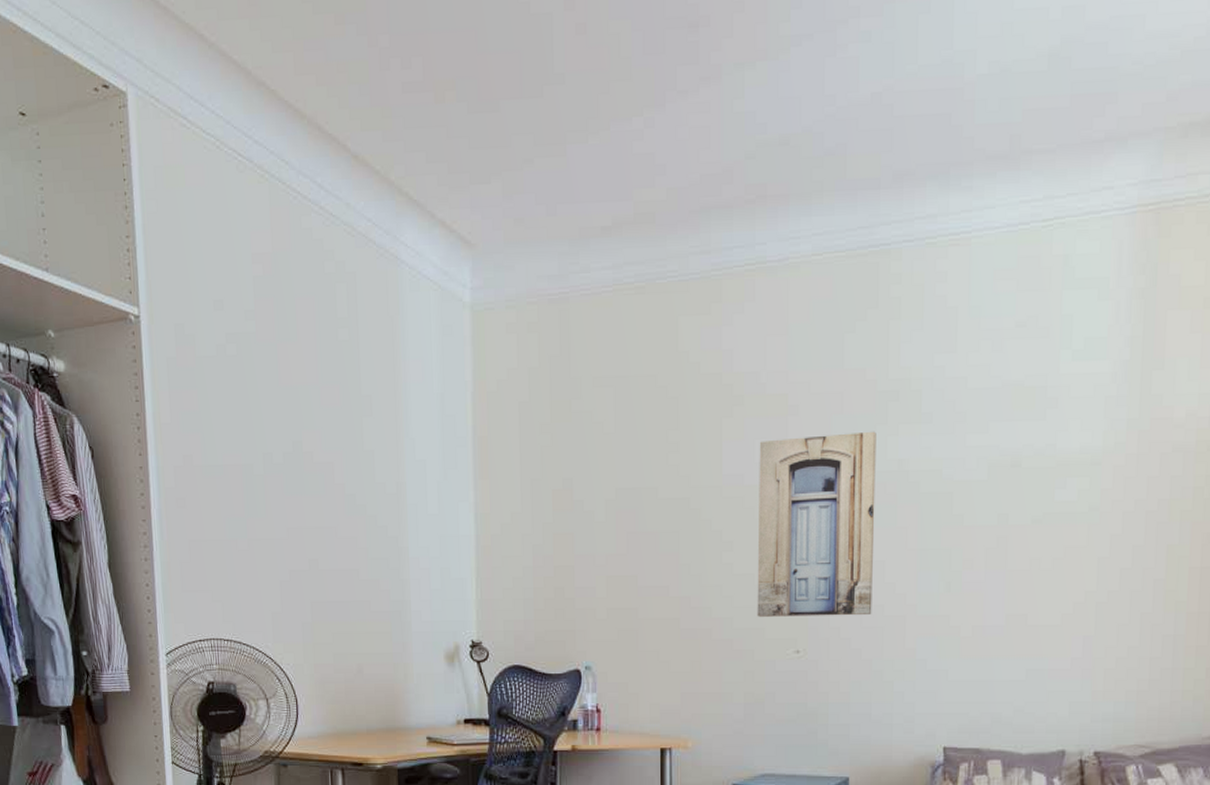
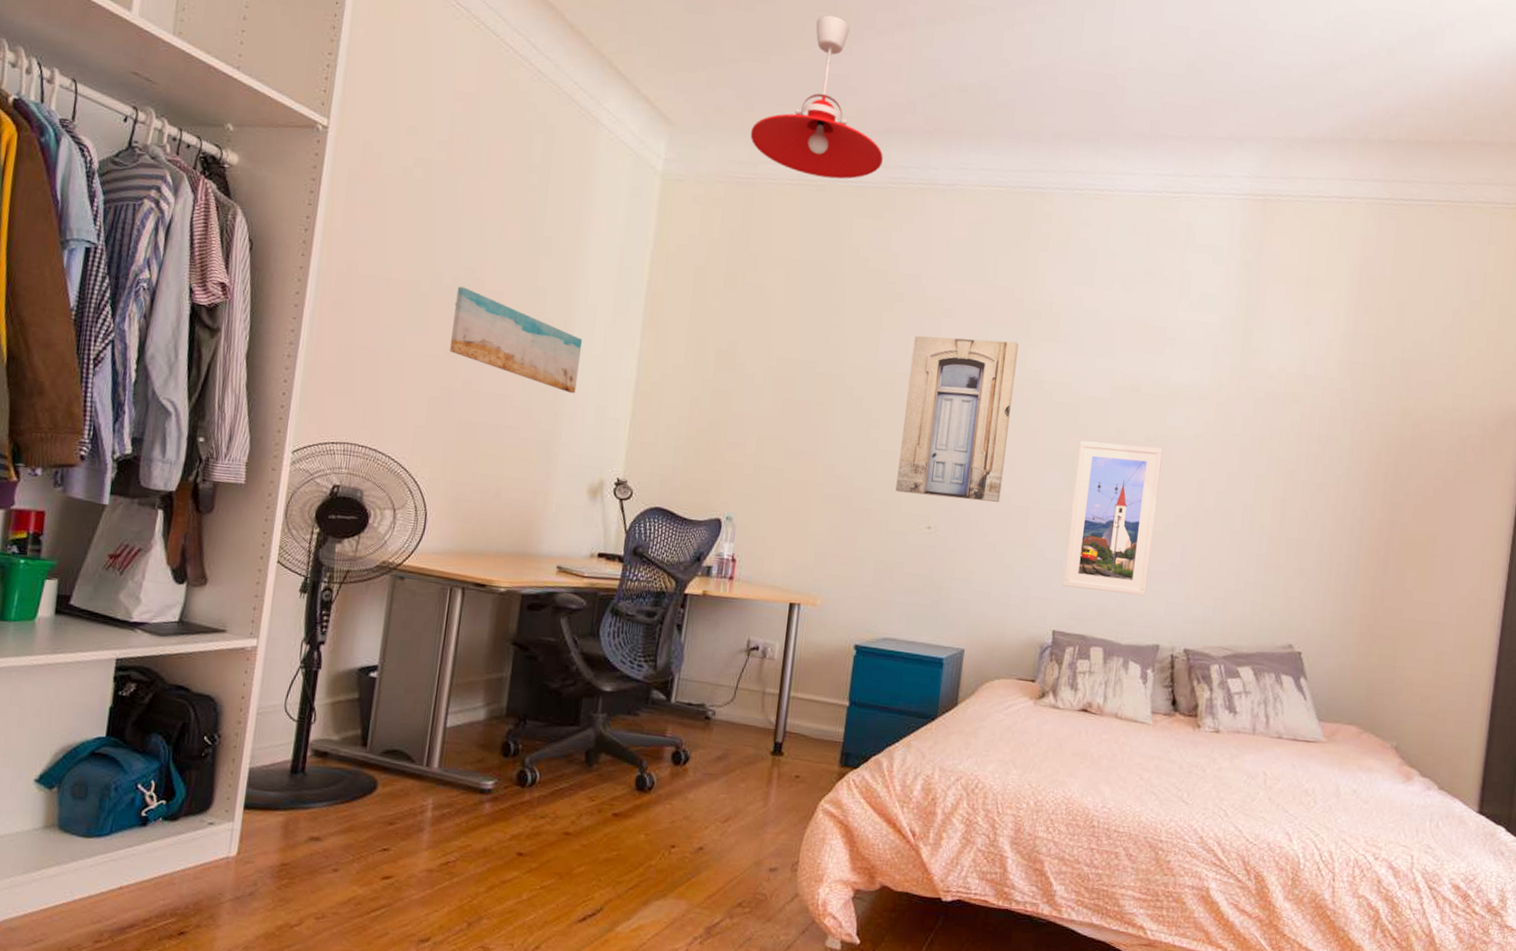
wall art: none [288,463,418,559] -> present [450,286,583,394]
pendant light: none [556,84,703,278] -> present [750,15,883,179]
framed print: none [949,528,1053,699] -> present [1062,440,1163,596]

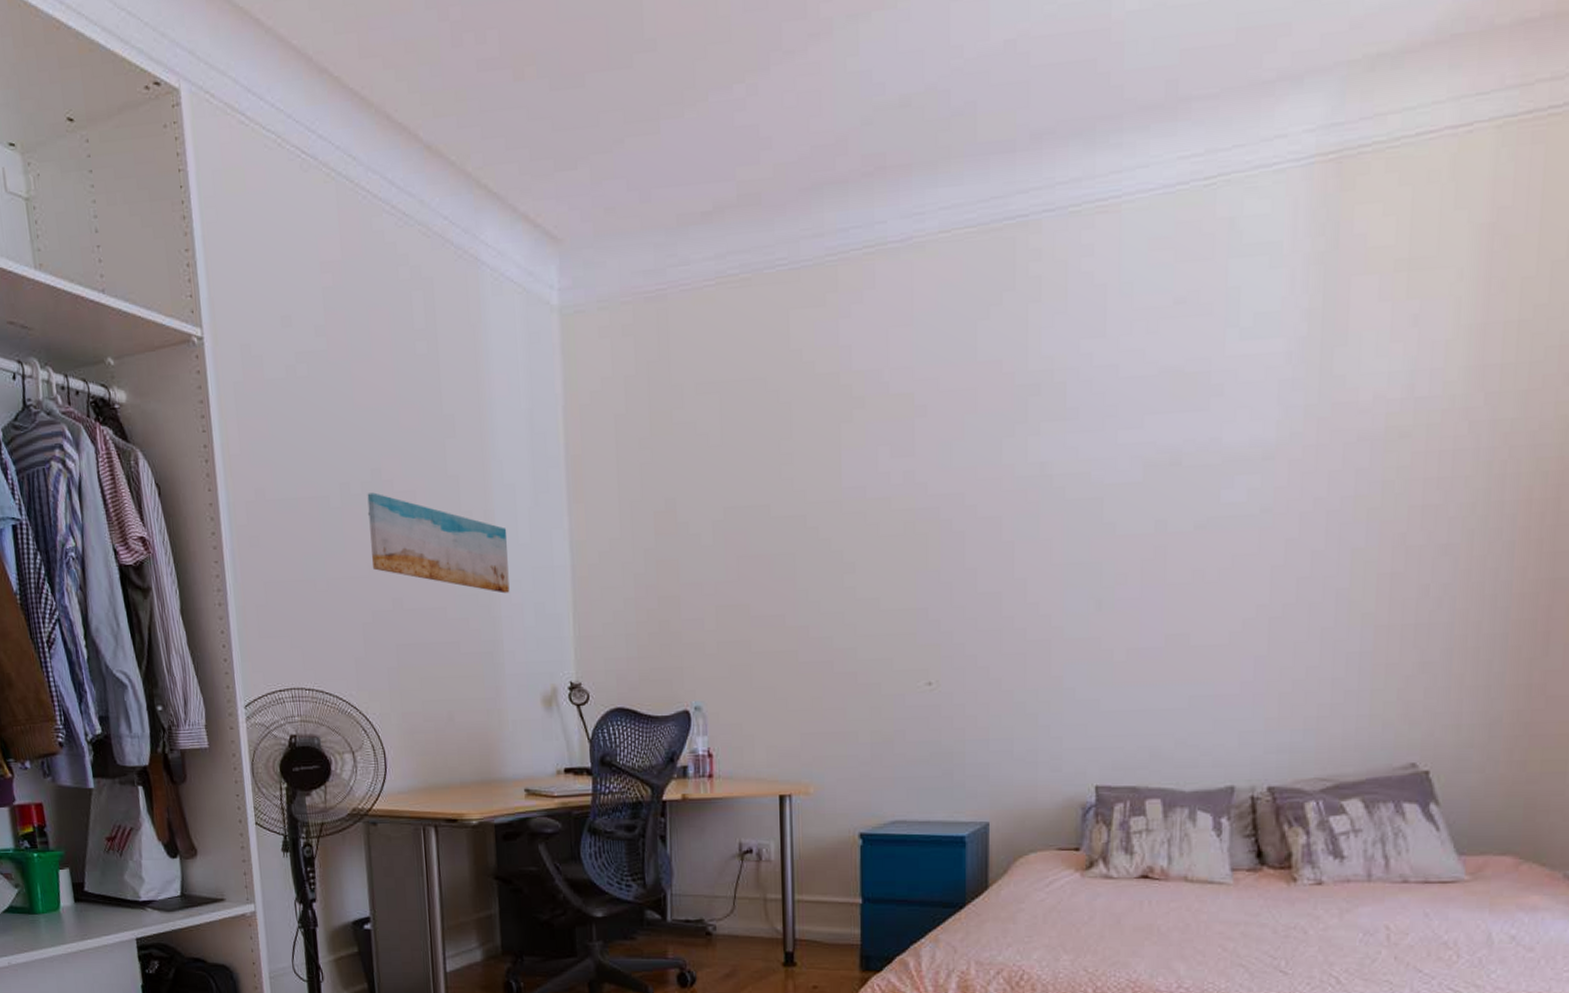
pendant light: present [750,15,883,179] -> none [651,46,815,269]
wall art: present [895,335,1019,503] -> none [882,431,1015,646]
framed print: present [1062,440,1163,596] -> none [1101,534,1219,730]

